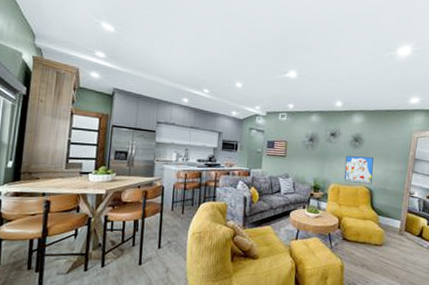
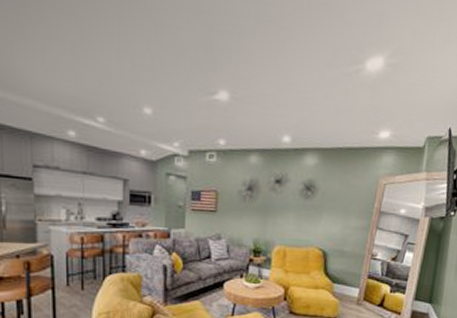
wall art: present [344,155,374,185] -> none [291,209,329,246]

